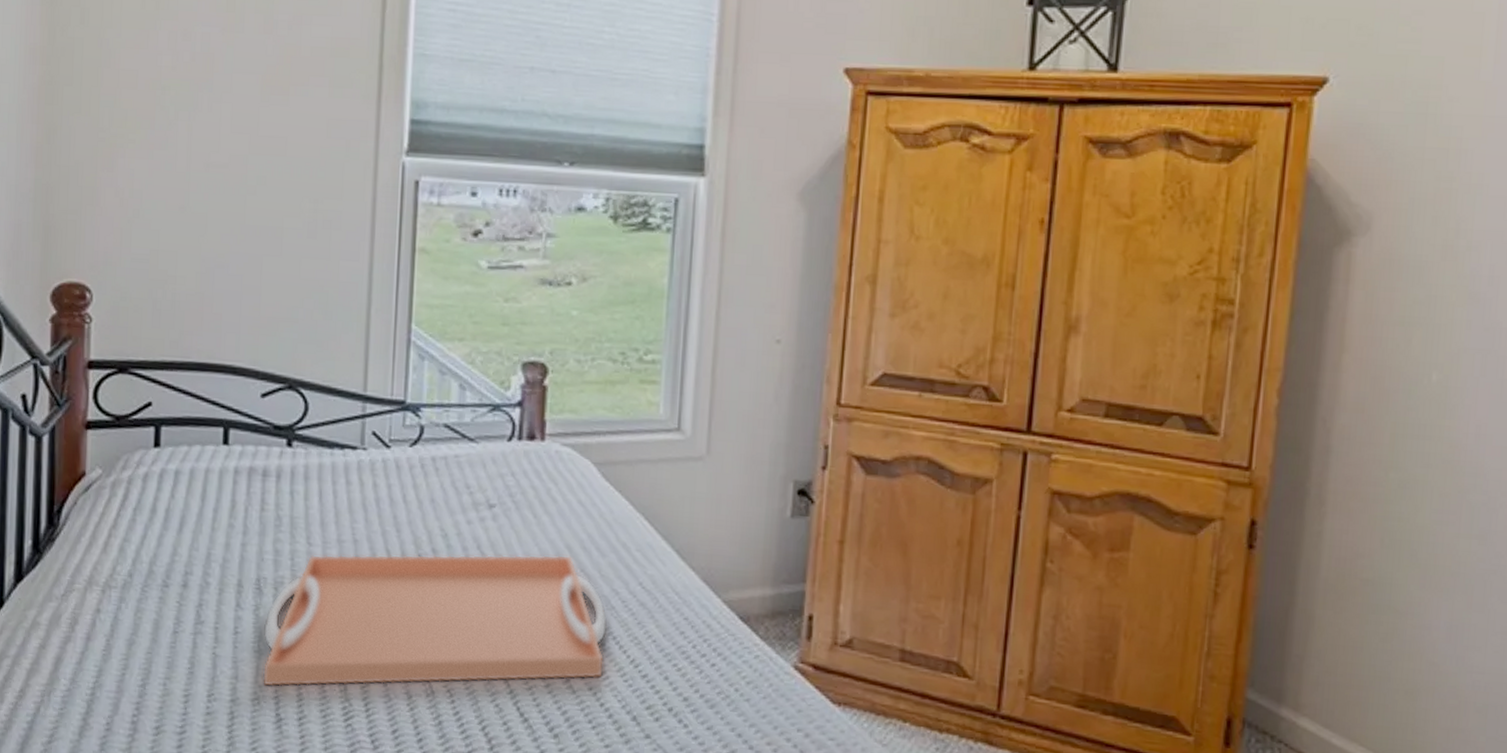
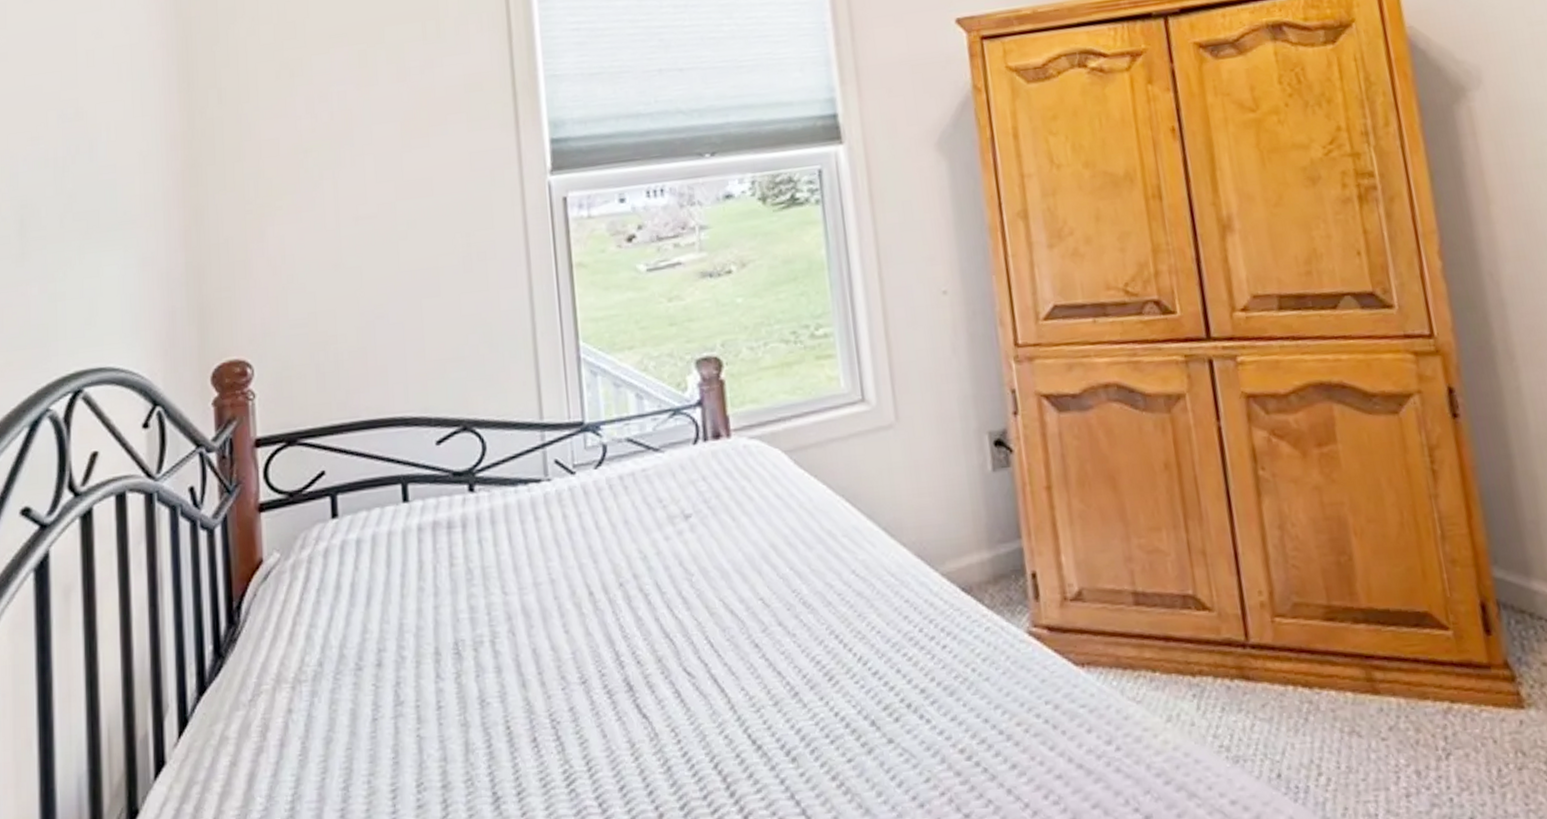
serving tray: present [262,554,608,687] -> none [467,554,833,764]

